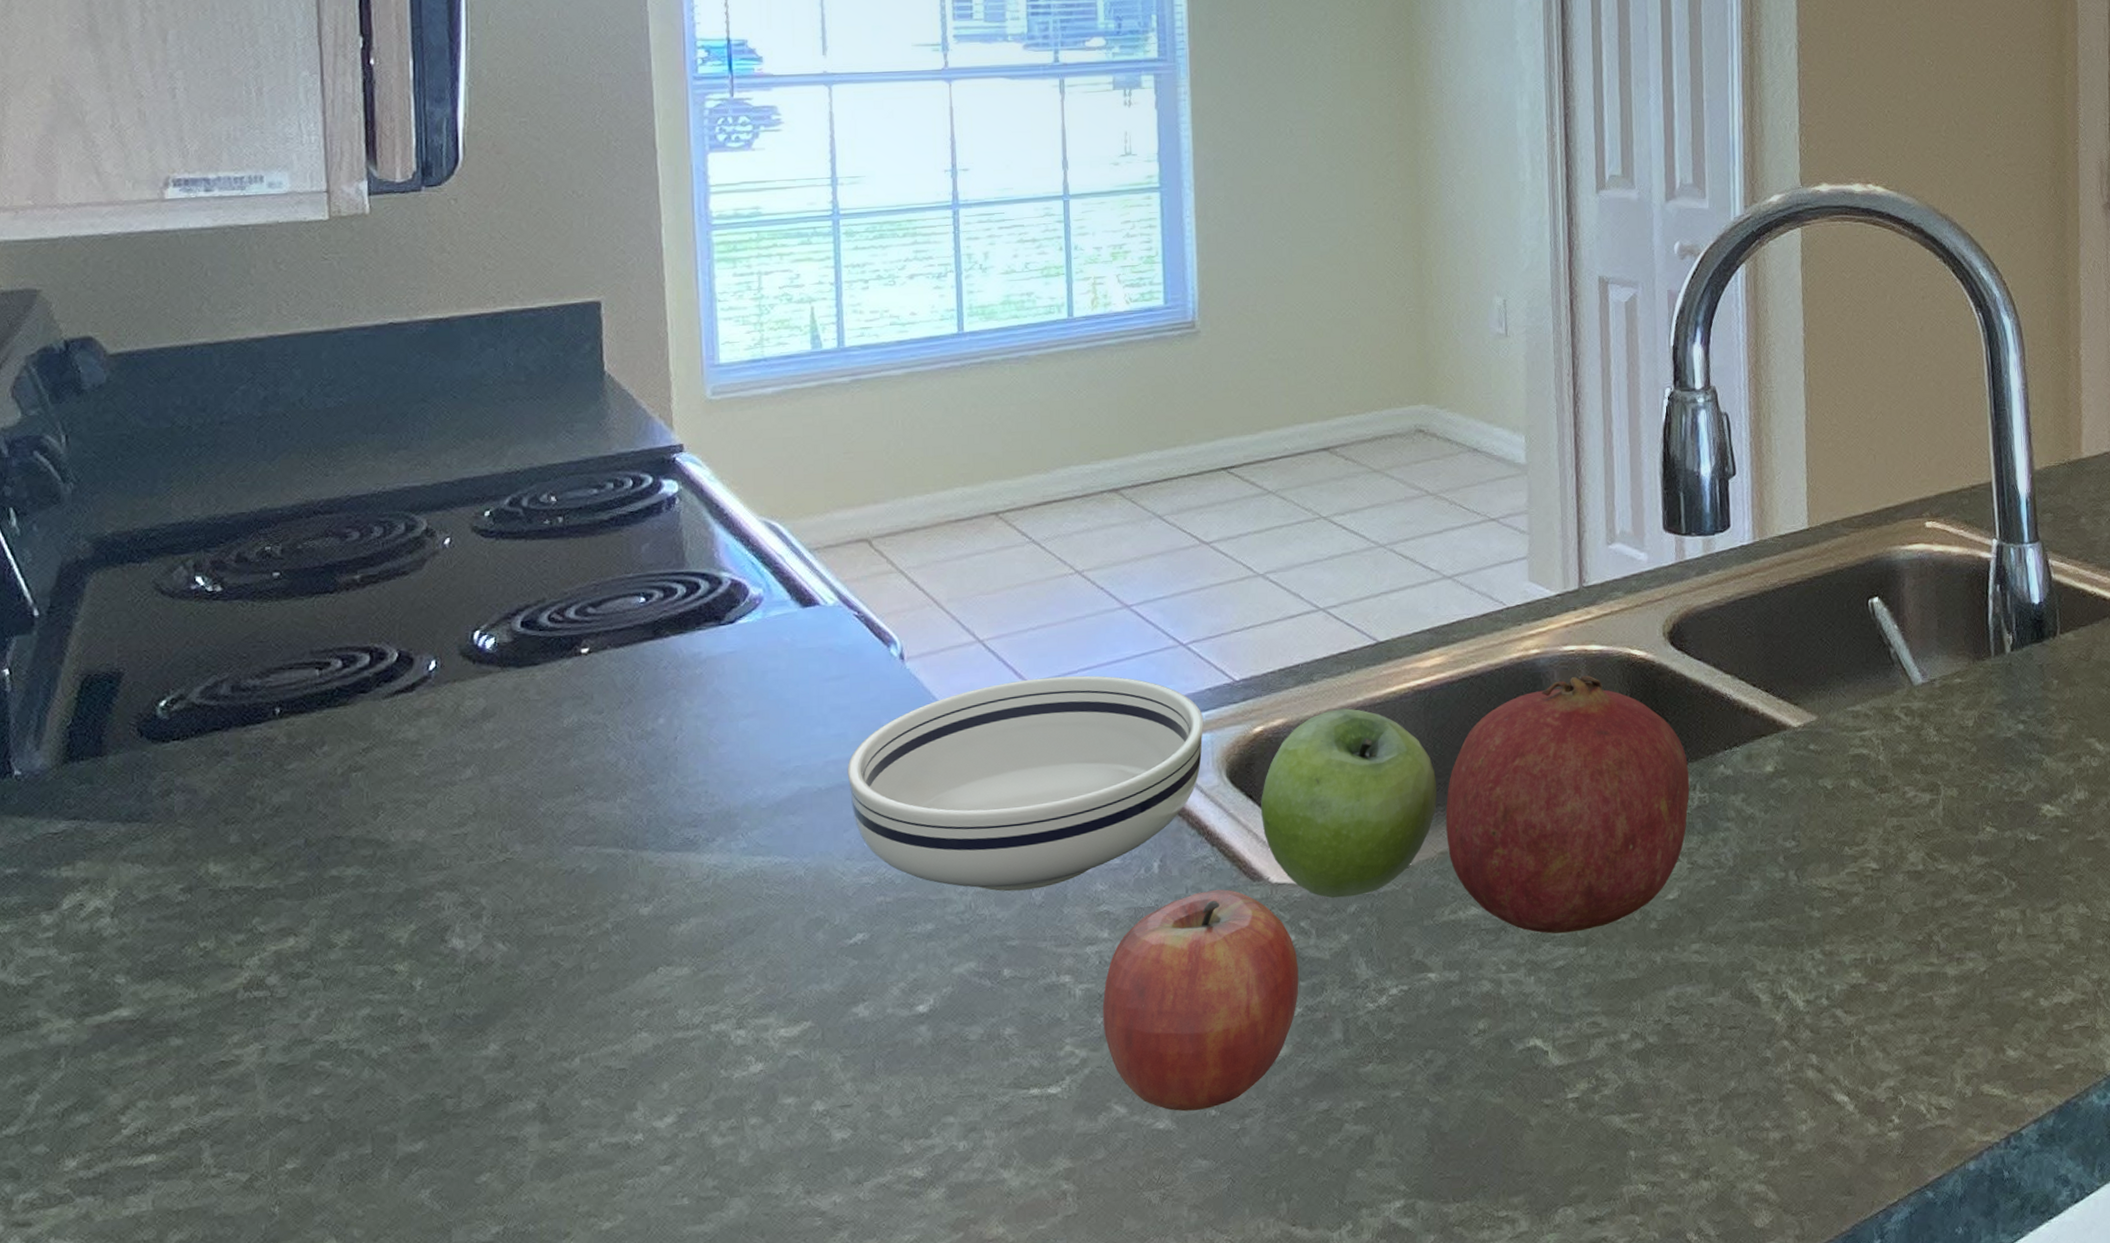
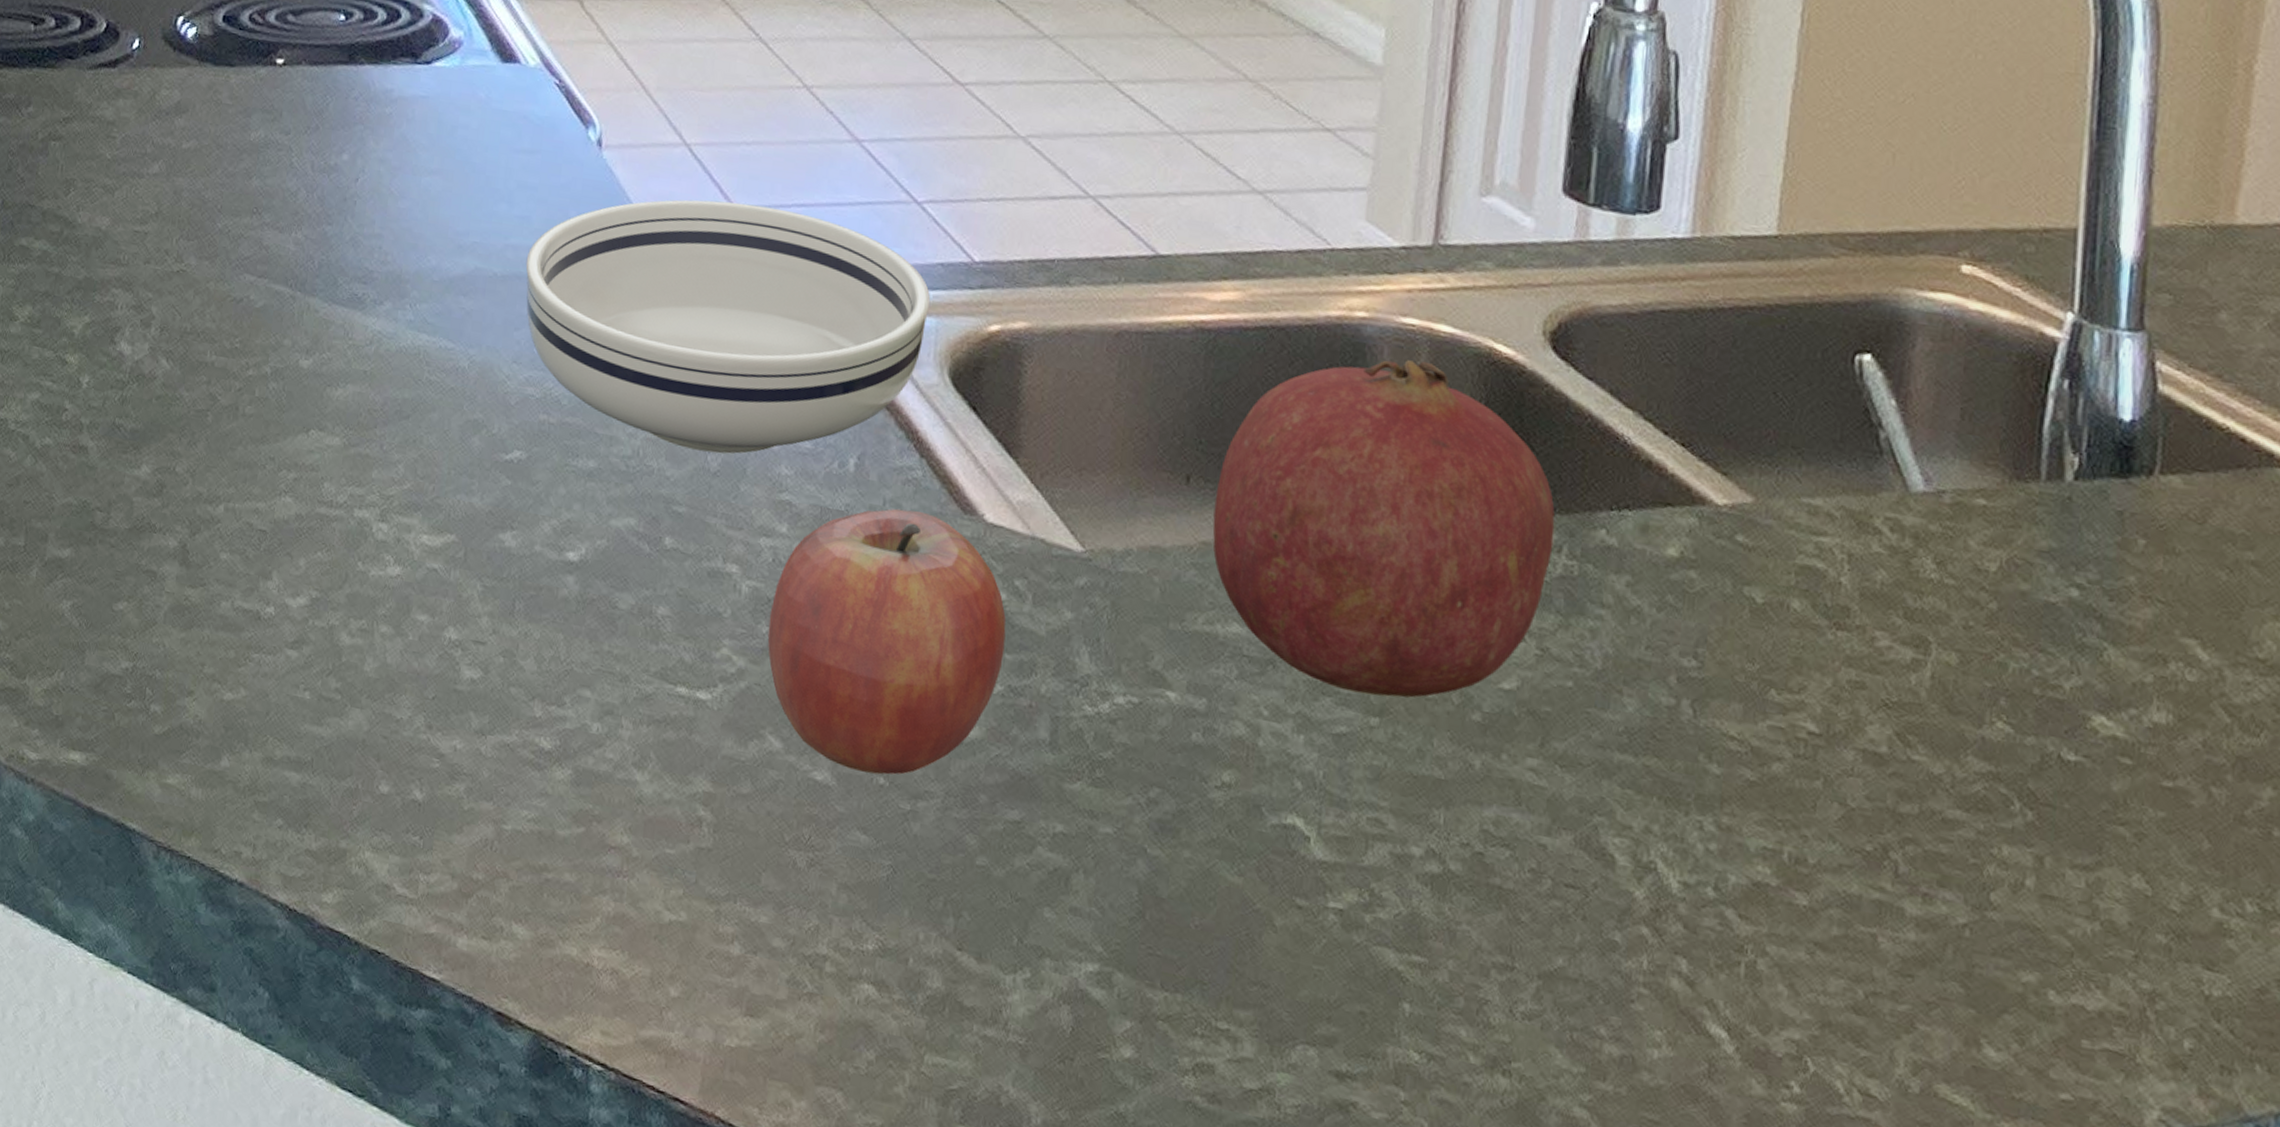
fruit: present [1261,708,1437,899] -> none [984,326,1209,569]

